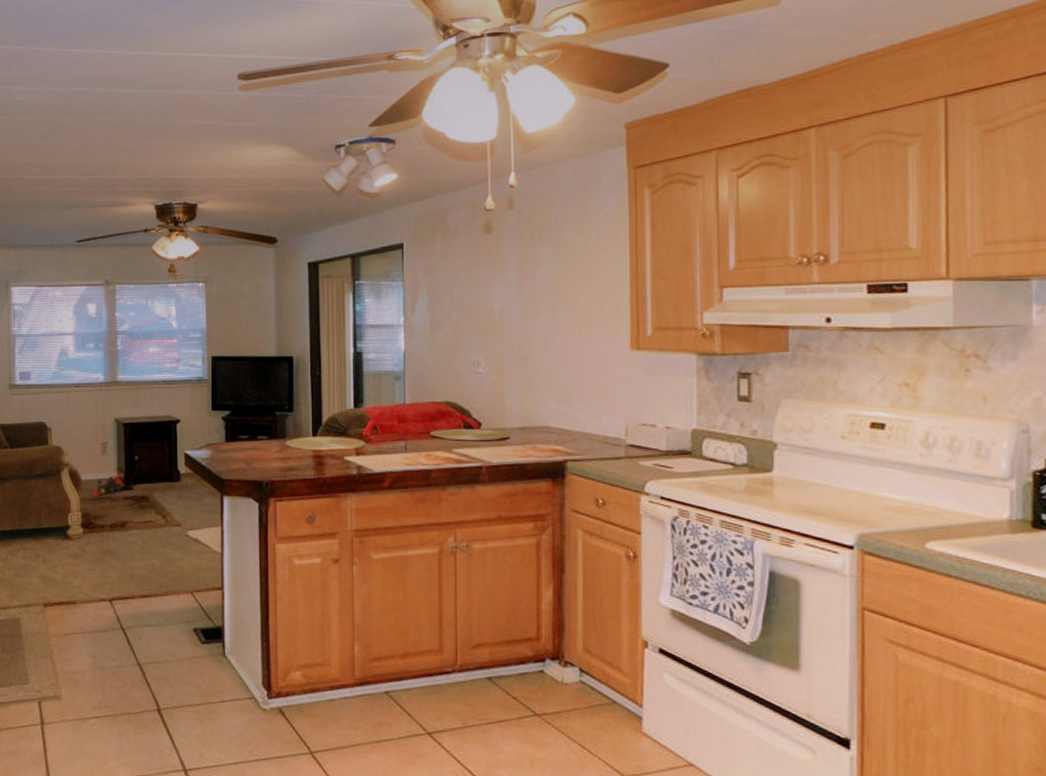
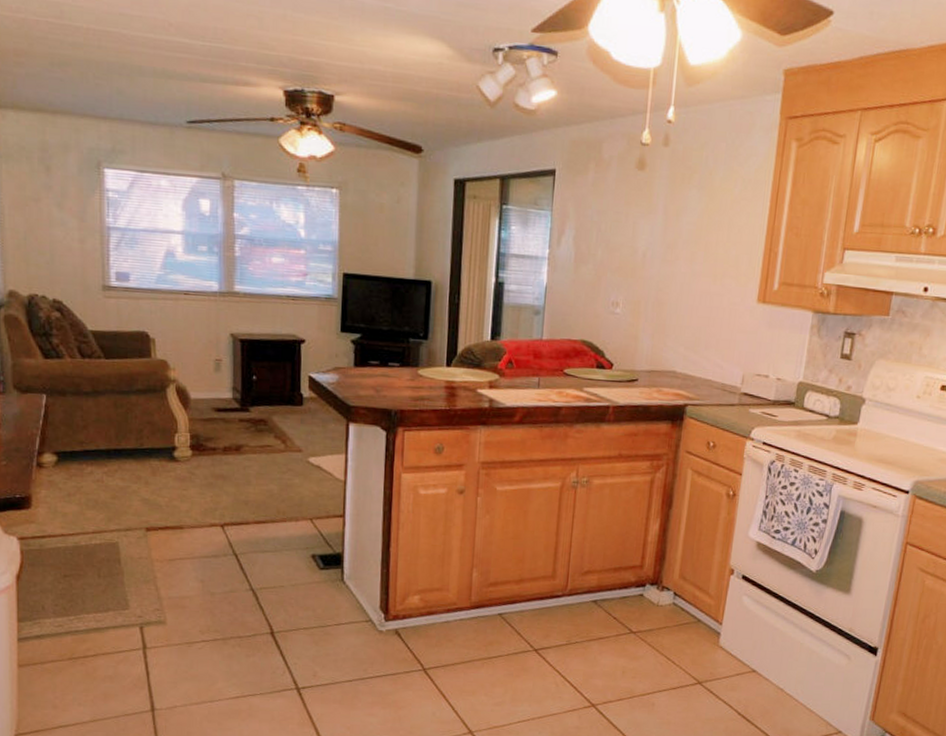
toy train: present [93,474,123,496] -> none [204,394,239,417]

